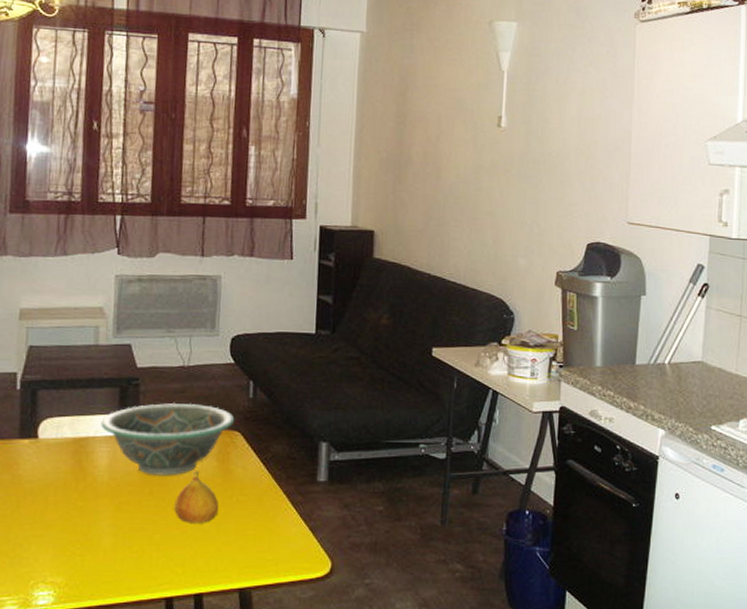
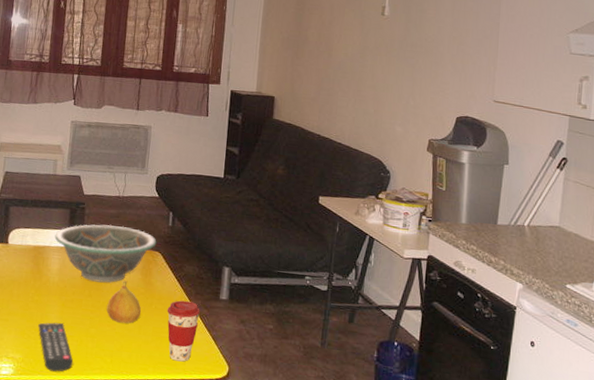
remote control: none [84,532,134,593] -> present [38,322,74,372]
coffee cup: none [251,488,293,562] -> present [167,300,200,362]

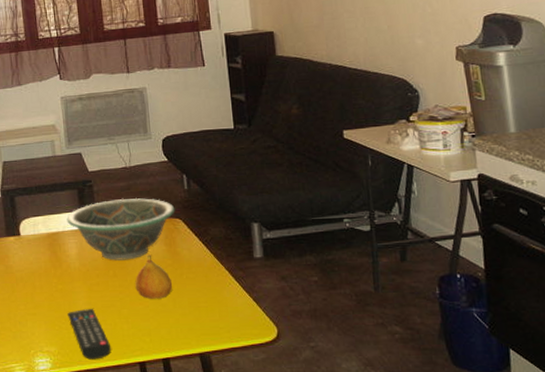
coffee cup: present [167,300,200,362] -> none [199,265,236,330]

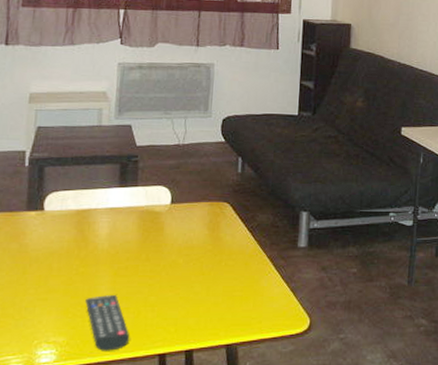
decorative bowl: present [67,197,175,261] -> none [102,177,225,244]
fruit: present [135,254,173,299] -> none [168,238,209,286]

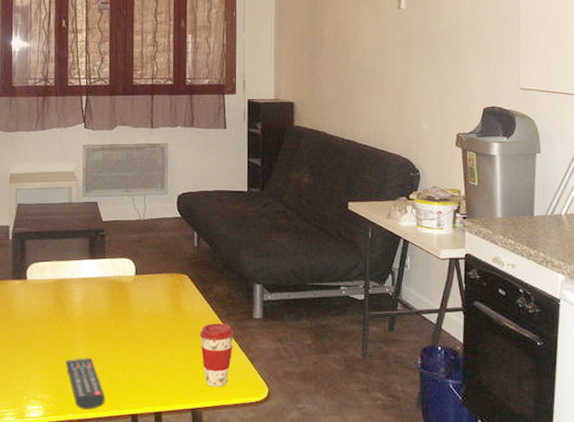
coffee cup: none [238,253,276,320] -> present [199,323,234,387]

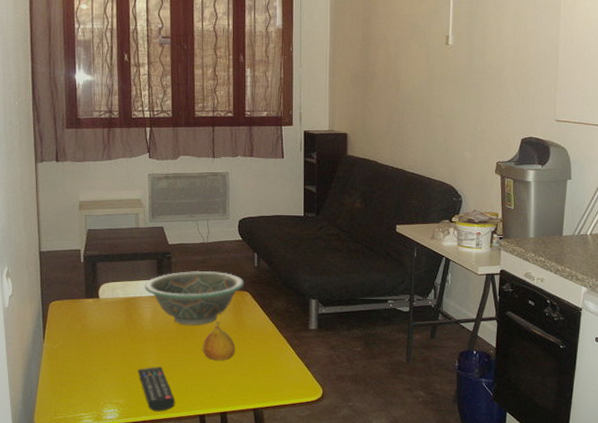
decorative bowl: none [75,250,183,312] -> present [144,270,245,326]
fruit: none [136,308,173,352] -> present [202,321,236,361]
coffee cup: present [199,323,234,387] -> none [260,334,291,389]

